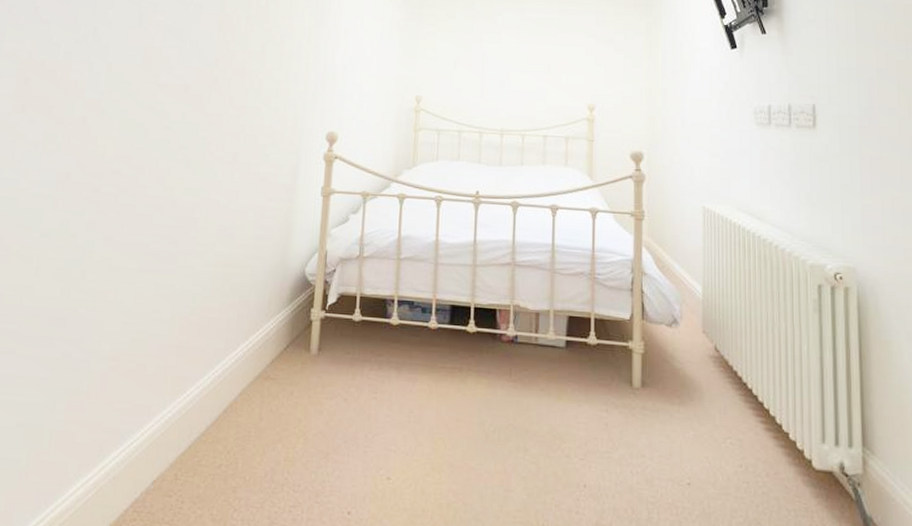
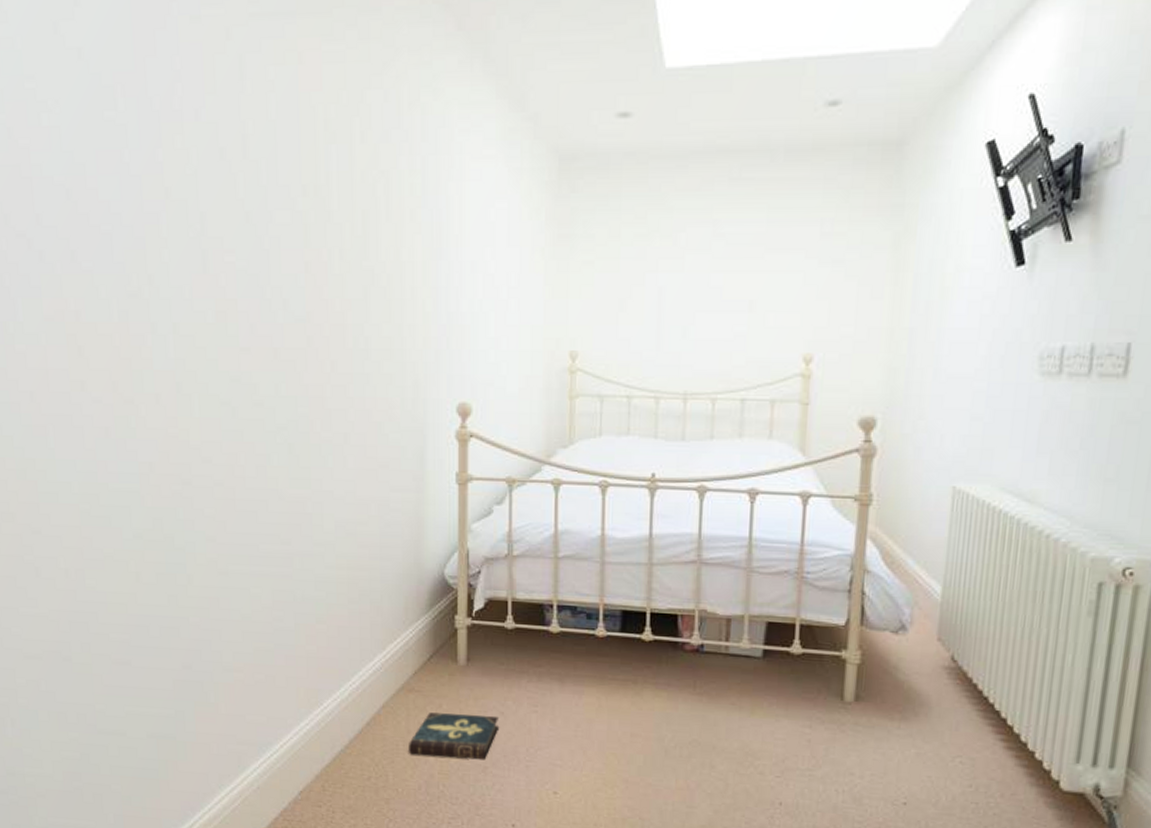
book: none [258,399,343,445] -> present [408,712,500,759]

